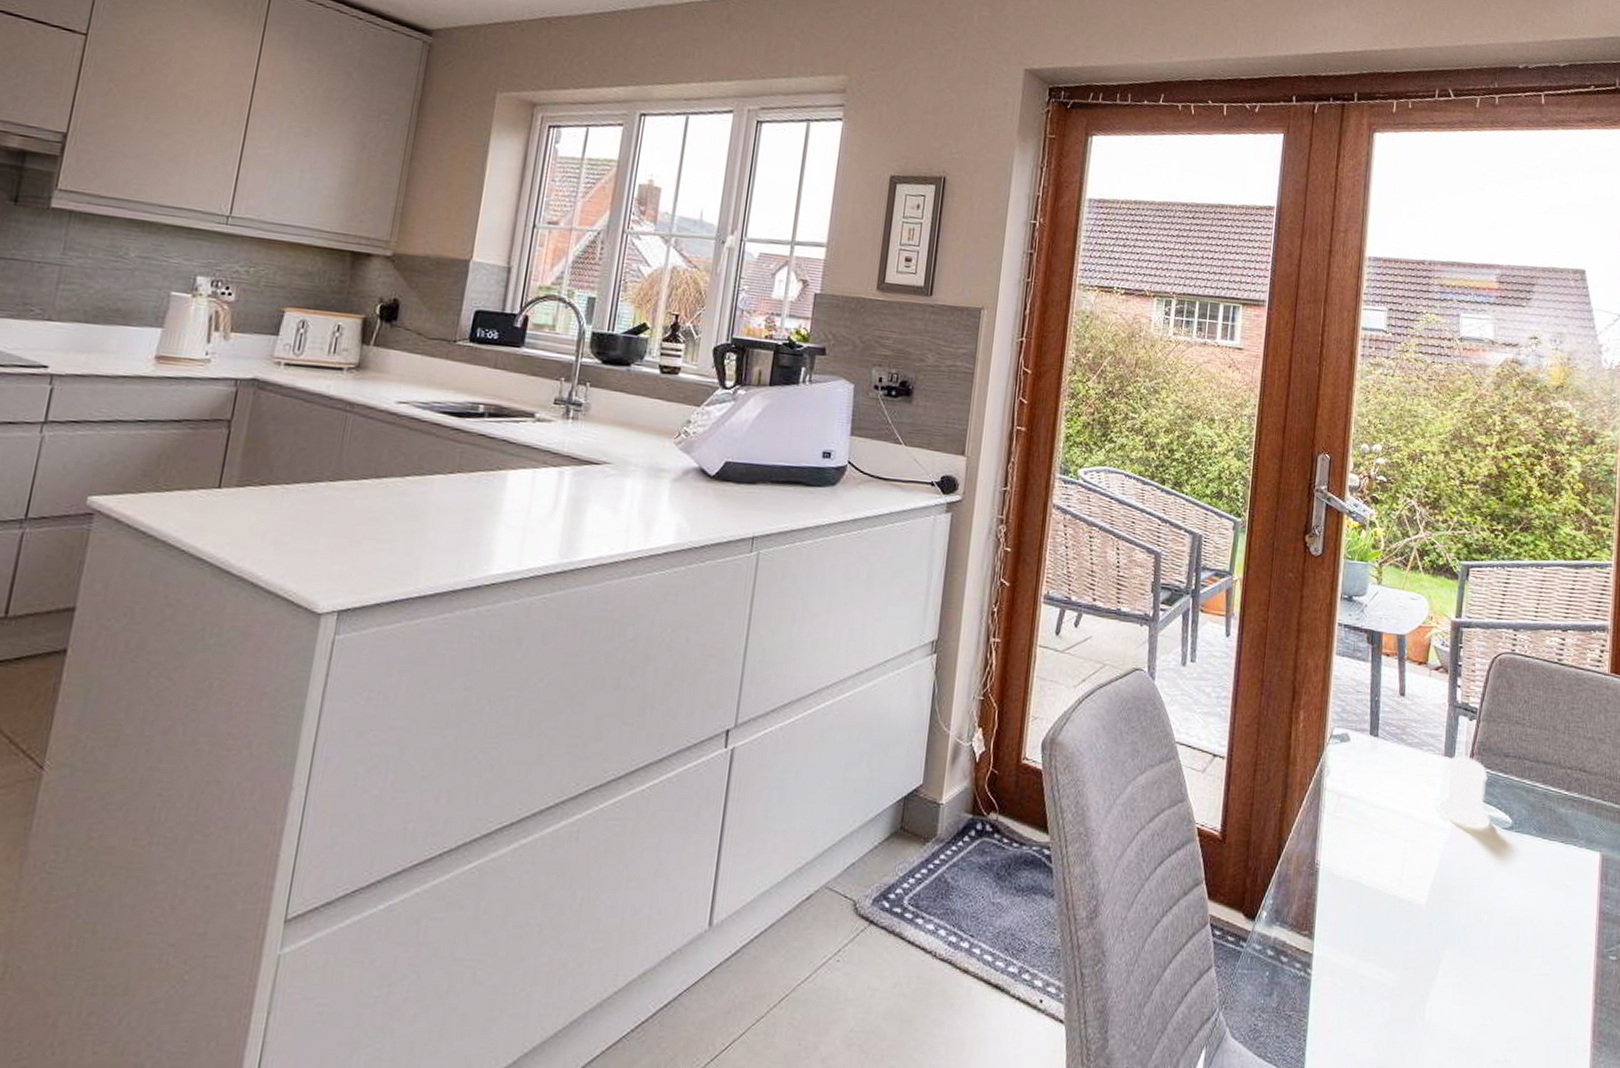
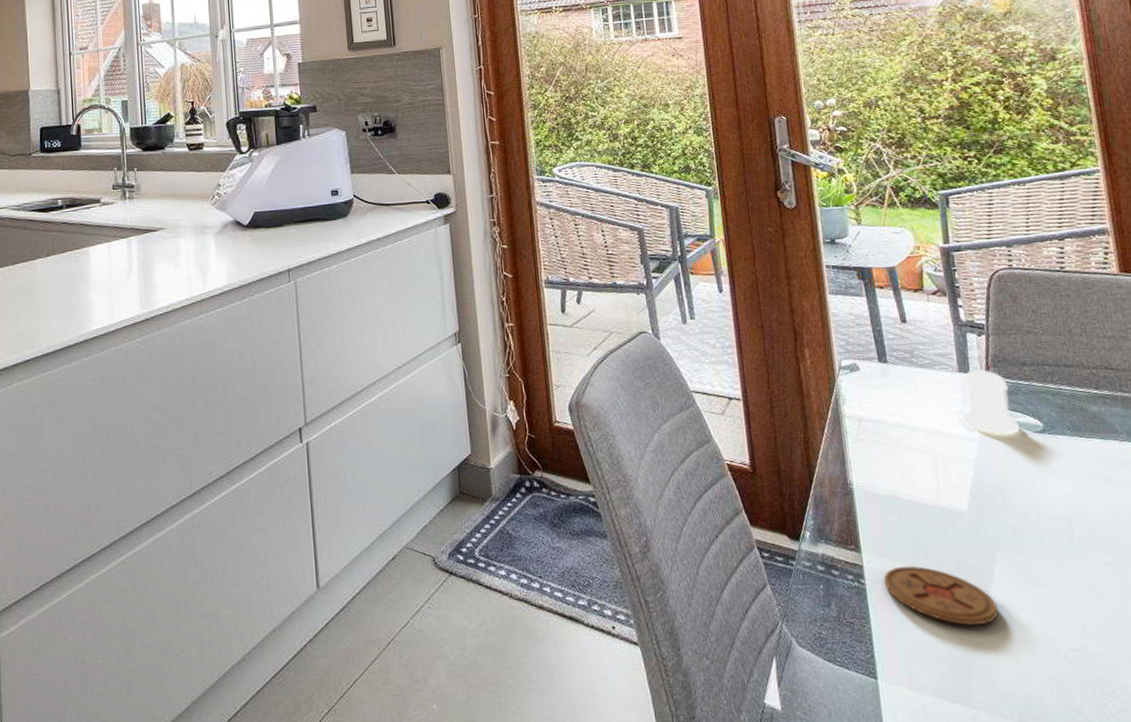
coaster: none [1330,958,1435,1028] -> present [883,565,998,626]

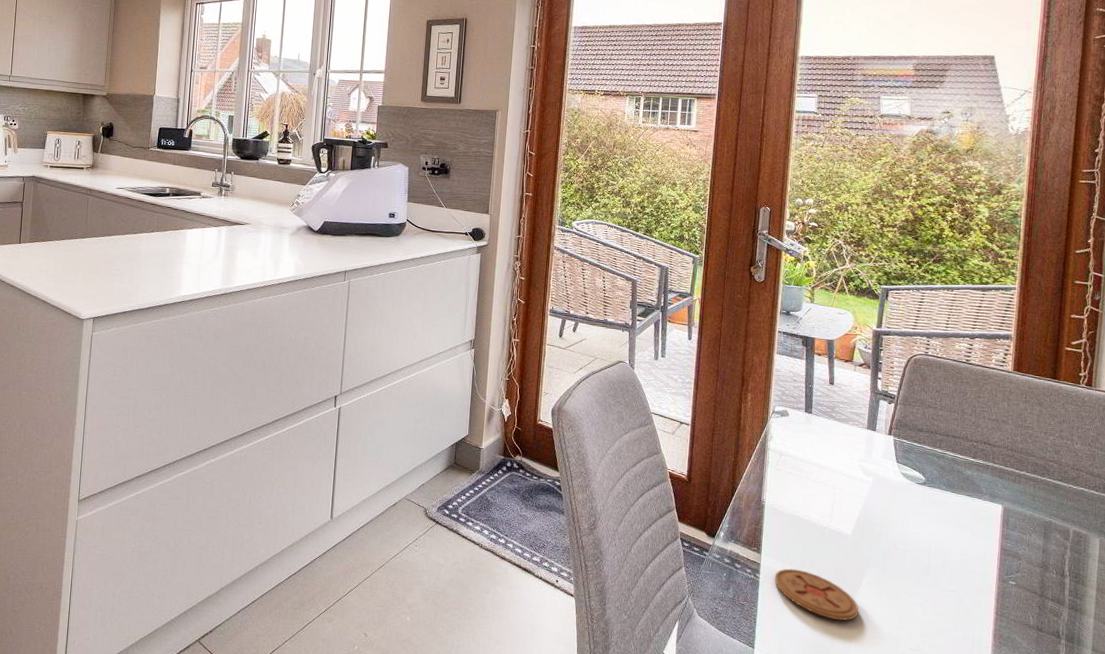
salt shaker: present [963,370,1019,434] -> none [863,429,906,482]

